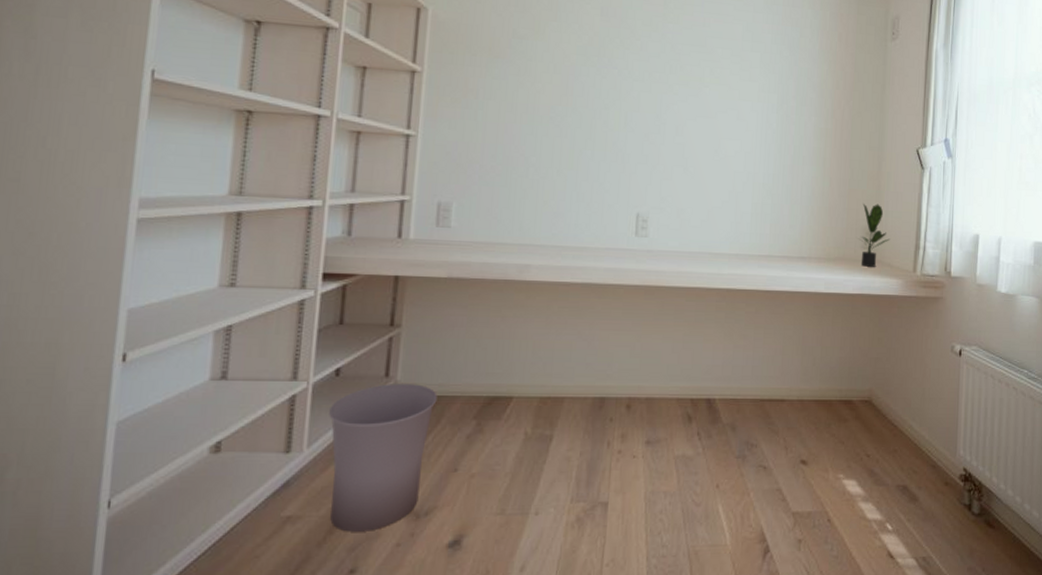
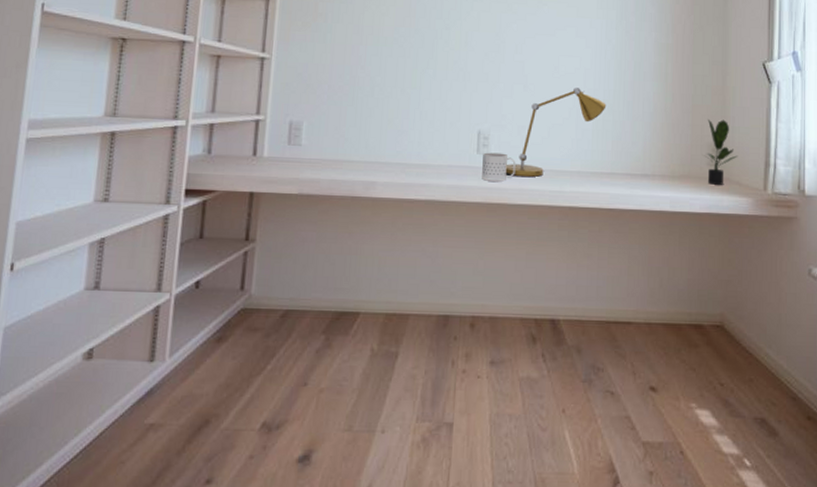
waste bin: present [329,384,437,532] -> none [189,297,289,442]
mug: none [640,235,675,264] -> present [482,152,516,182]
desk lamp: none [664,171,766,259] -> present [505,88,607,177]

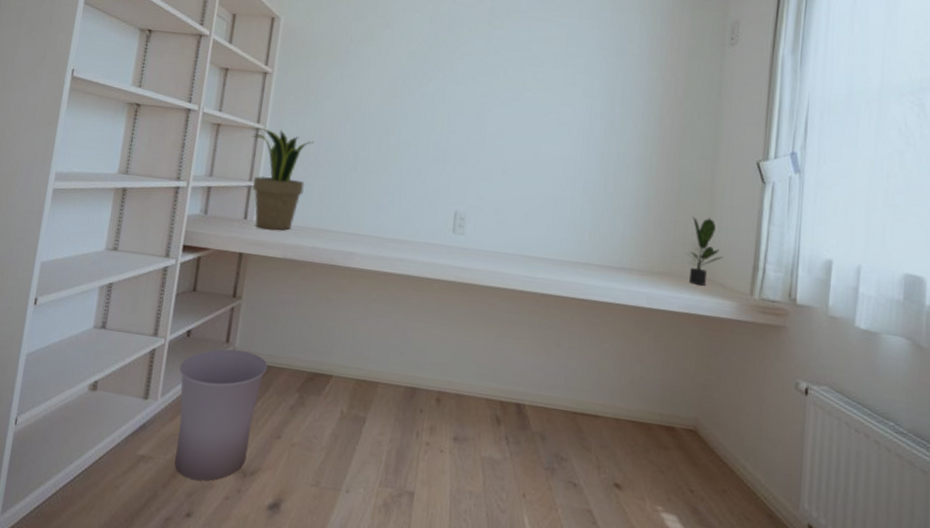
waste bin: none [189,297,289,442] -> present [174,349,268,481]
potted plant: none [257,58,325,166] -> present [252,129,314,231]
mug: present [482,152,516,182] -> none [456,233,491,263]
desk lamp: present [505,88,607,177] -> none [479,175,586,261]

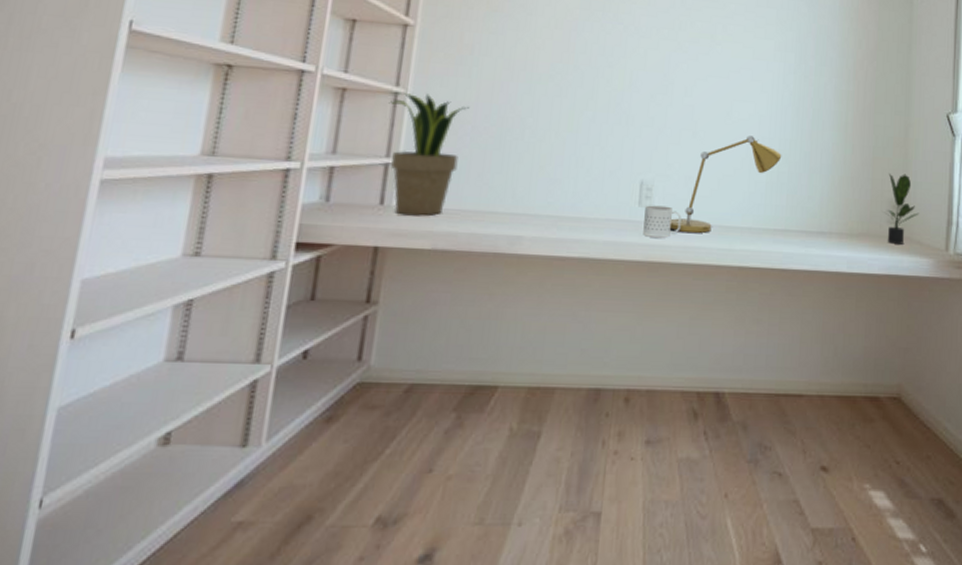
waste bin: present [174,349,268,481] -> none [286,369,414,542]
mug: none [456,233,491,263] -> present [643,205,682,238]
desk lamp: none [479,175,586,261] -> present [669,136,782,233]

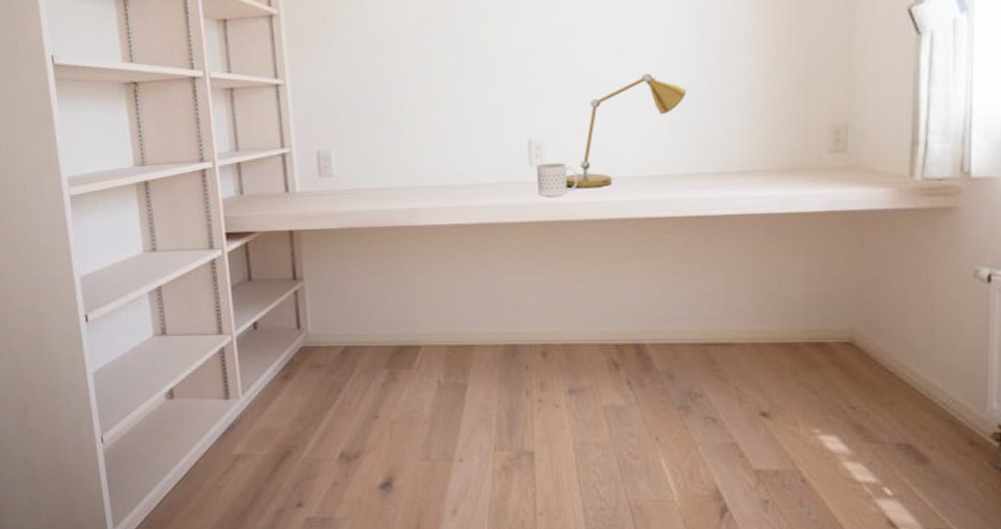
potted plant: present [389,93,469,217] -> none [272,81,346,200]
potted plant: present [885,174,920,244] -> none [825,91,872,176]

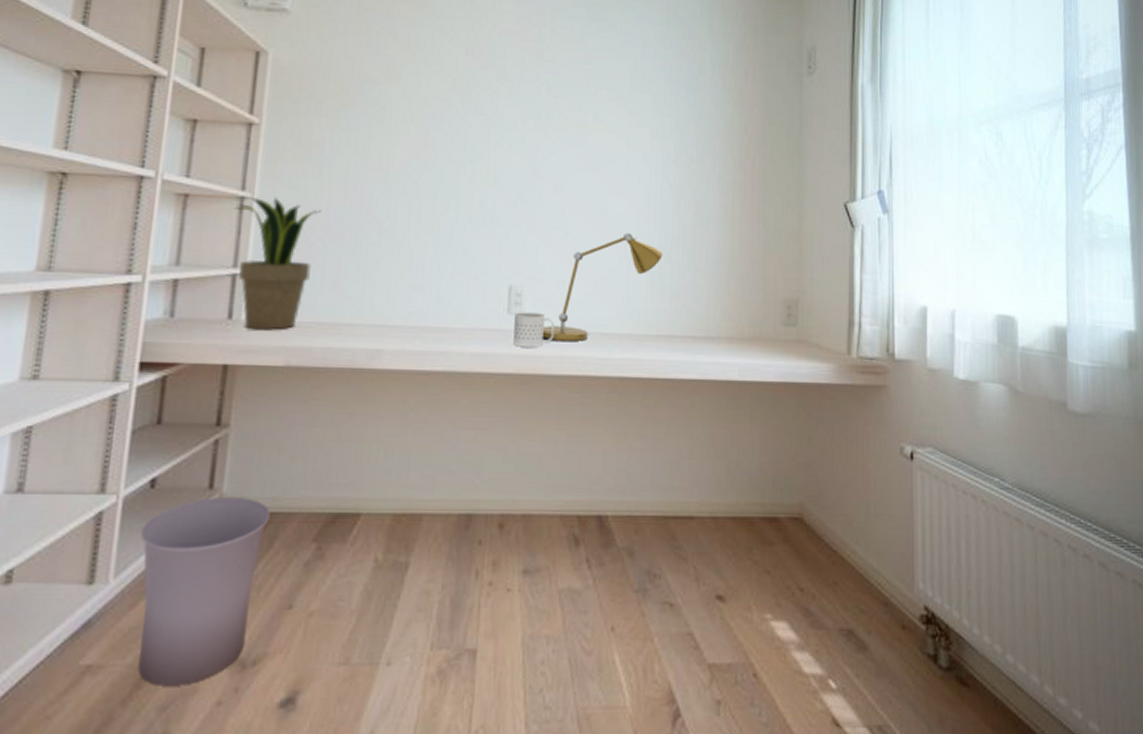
waste bin: none [254,335,348,471] -> present [138,497,270,686]
potted plant: none [272,81,346,200] -> present [234,197,321,331]

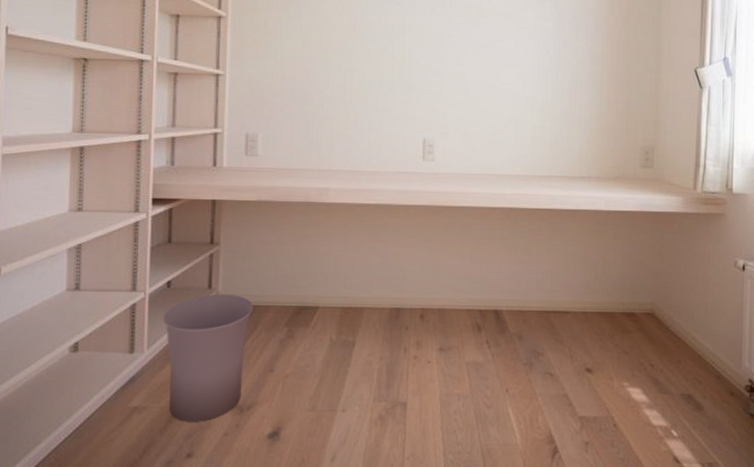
potted plant: present [234,197,321,331] -> none [212,74,277,175]
mug: present [513,312,555,348] -> none [428,159,460,186]
desk lamp: present [542,233,663,341] -> none [450,96,545,181]

